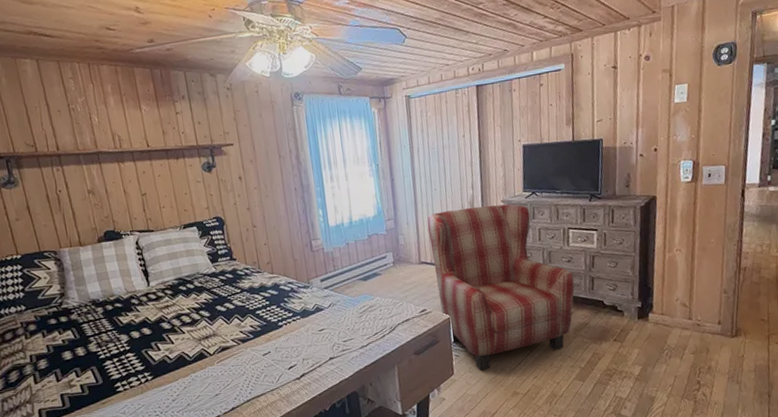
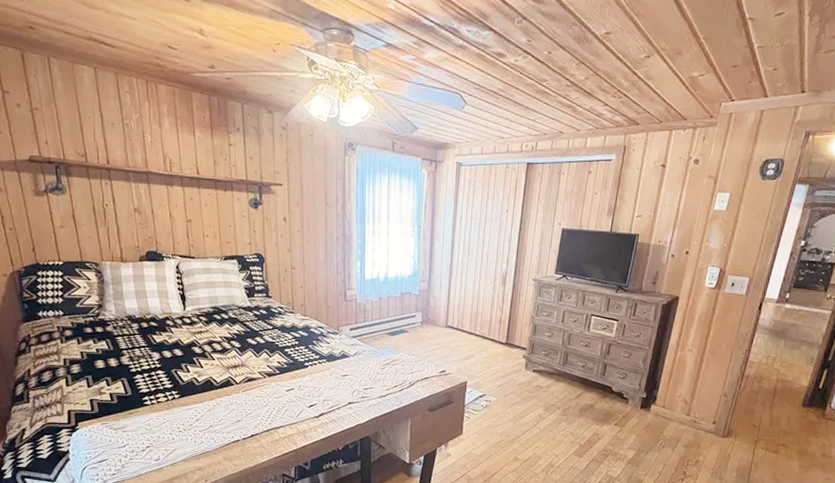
armchair: present [427,203,575,370] -> none [458,281,589,434]

